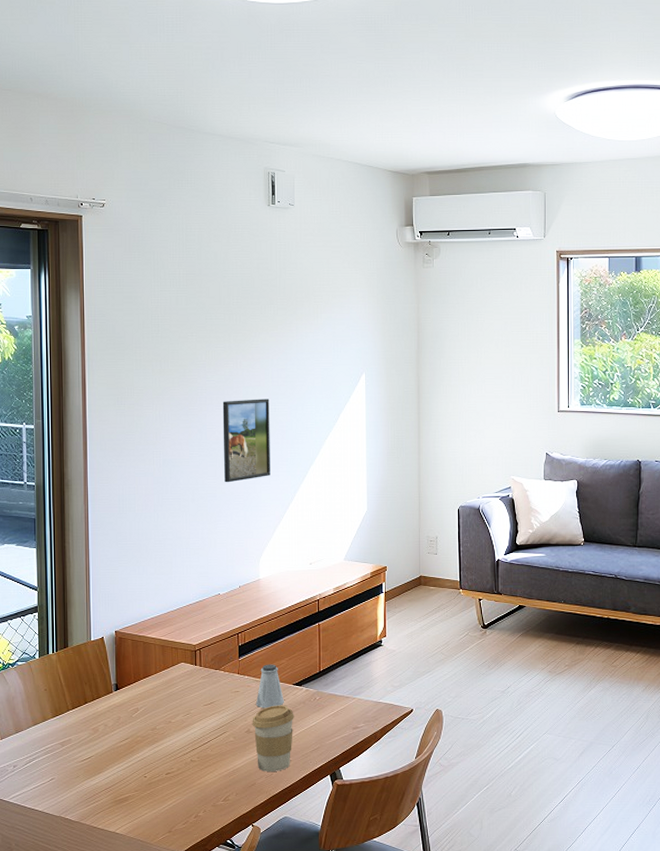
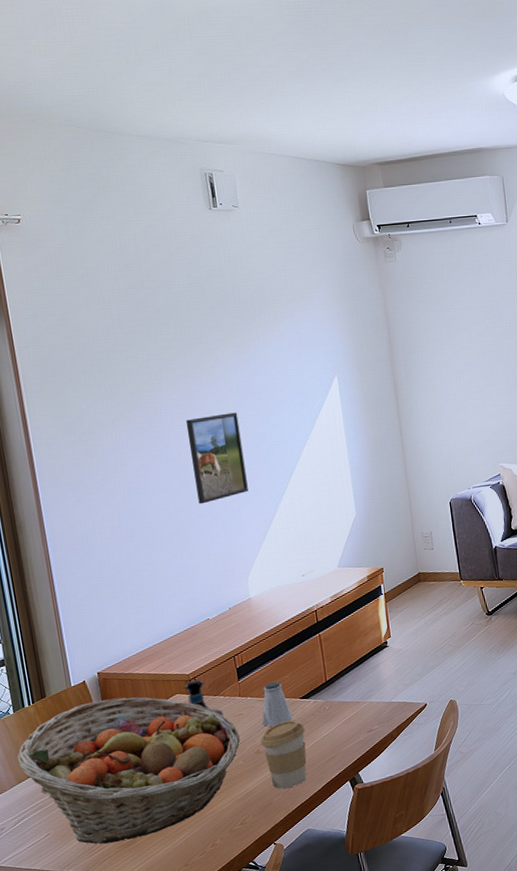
fruit basket: none [36,658,234,797] -> present [17,697,241,845]
tequila bottle: none [188,651,221,691] -> present [183,679,224,717]

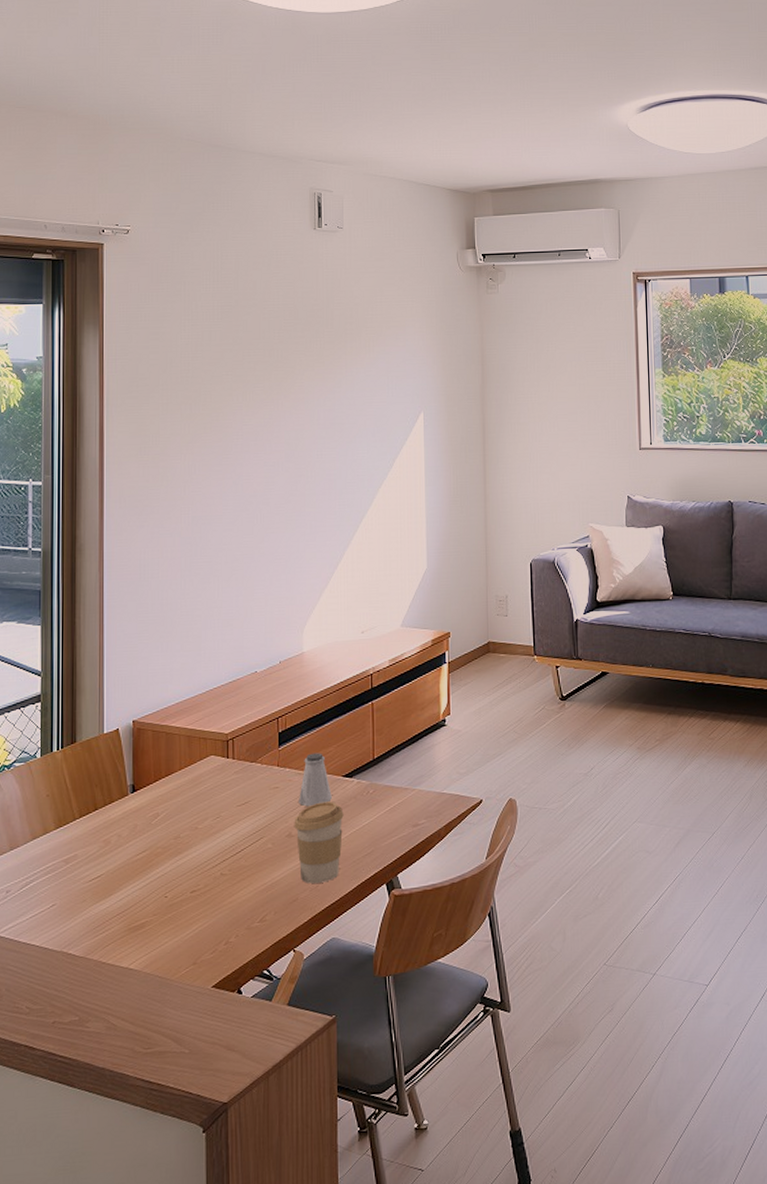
fruit basket: present [17,697,241,845] -> none [36,752,272,925]
tequila bottle: present [183,679,224,717] -> none [219,741,258,788]
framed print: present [185,412,248,505] -> none [261,443,316,542]

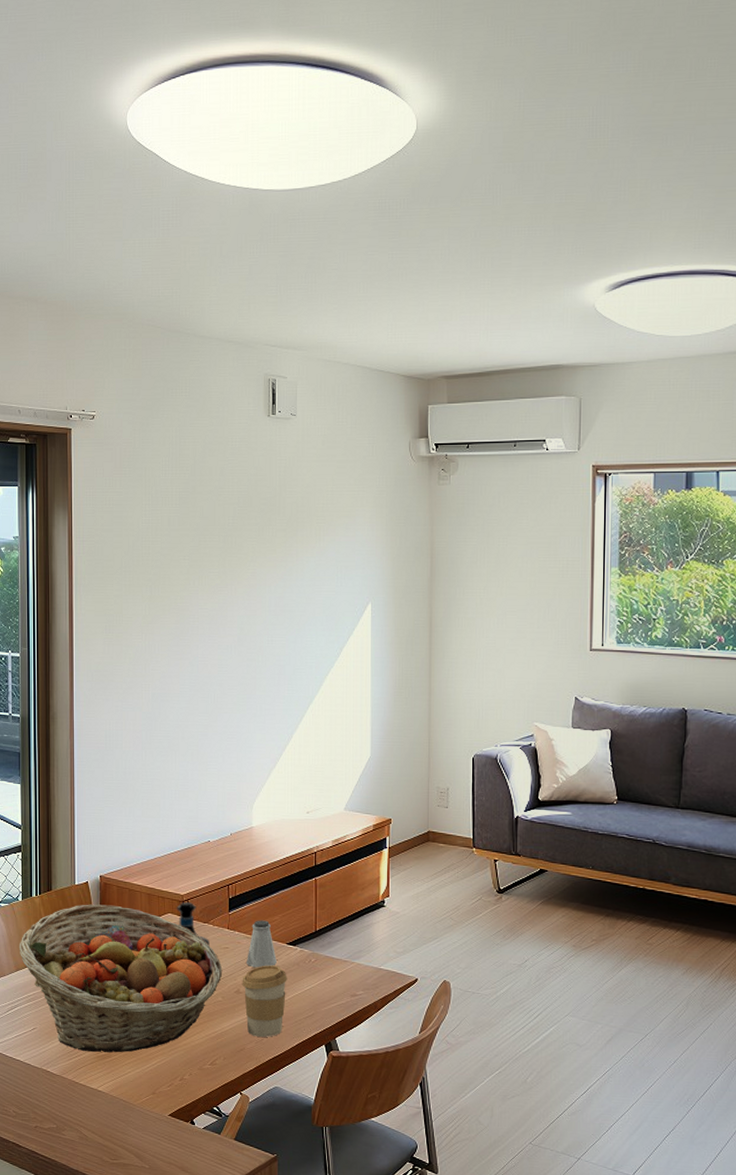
fruit basket: none [36,752,272,925] -> present [19,904,223,1053]
tequila bottle: none [219,741,258,788] -> present [176,902,210,946]

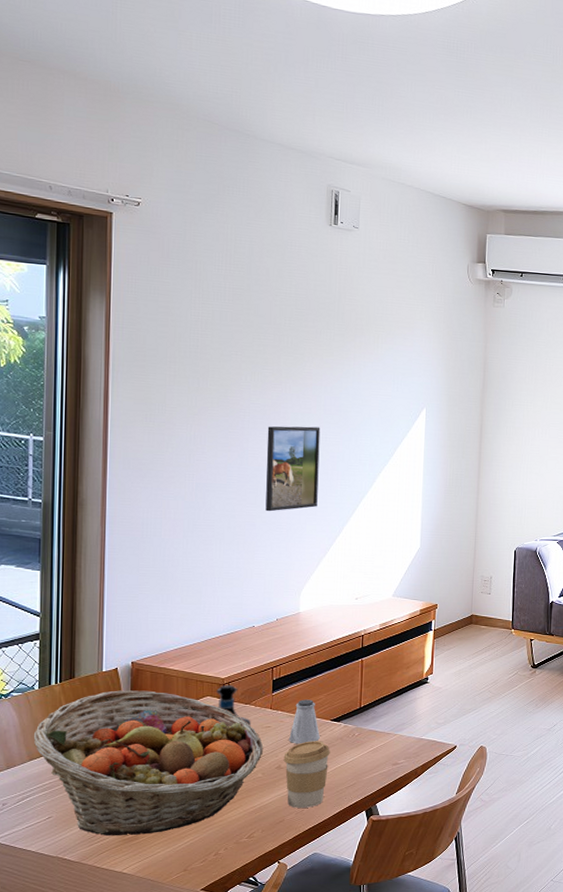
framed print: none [215,629,266,721] -> present [265,426,321,512]

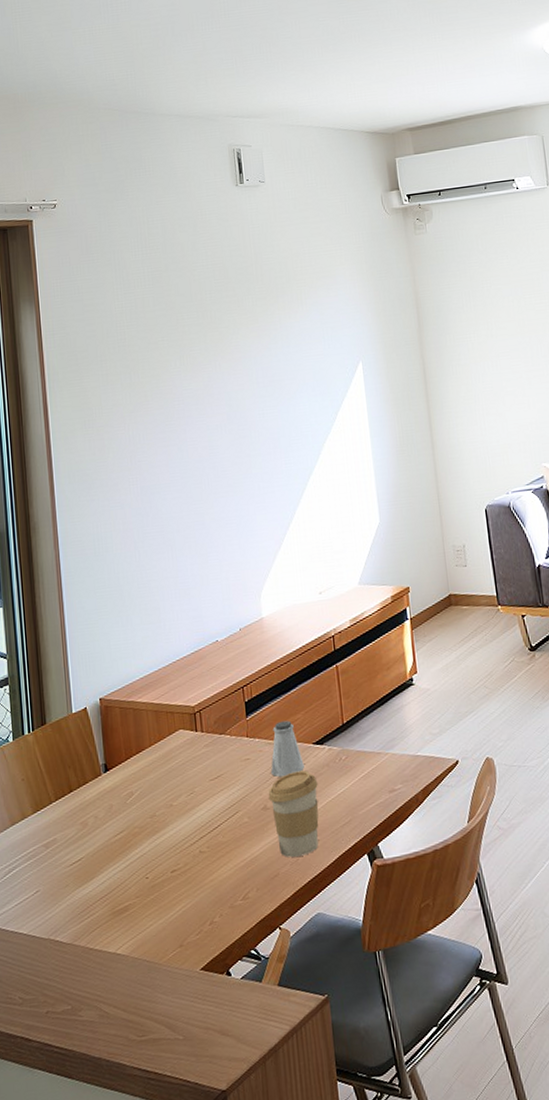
fruit basket: present [33,690,264,836] -> none [12,730,246,909]
tequila bottle: present [215,685,251,726] -> none [187,713,229,761]
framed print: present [265,426,321,512] -> none [203,403,265,507]

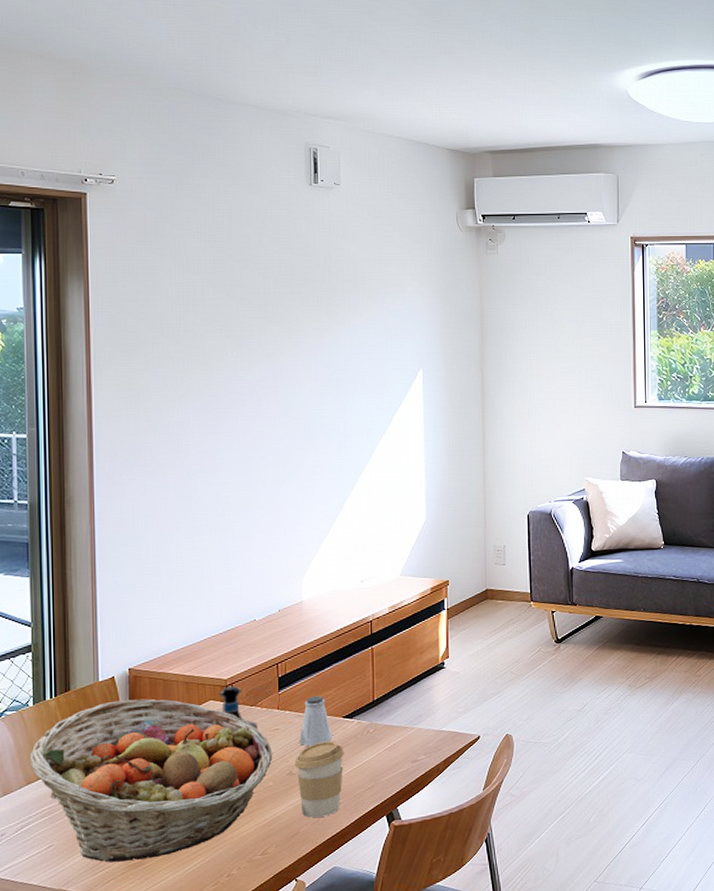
fruit basket: none [12,730,246,909] -> present [29,698,273,863]
tequila bottle: none [187,713,229,761] -> present [218,686,258,730]

